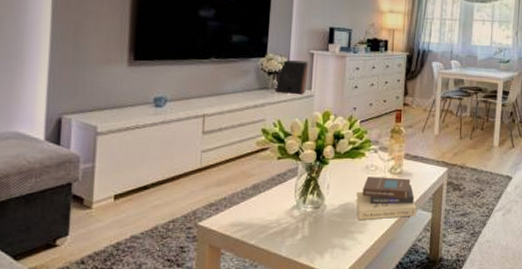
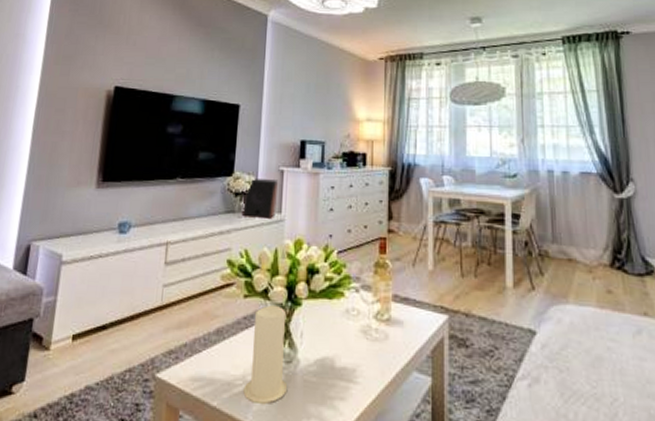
candle: none [278,164,316,240] -> present [243,304,288,404]
books: present [356,176,417,220] -> none [335,323,411,383]

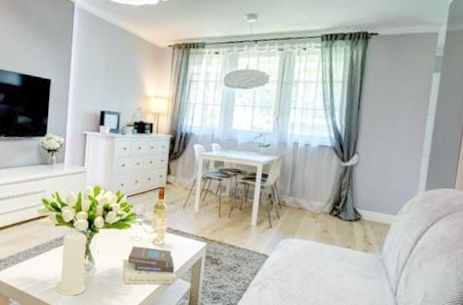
speaker: present [243,177,279,220] -> none [54,138,83,171]
books: none [335,323,411,383] -> present [122,246,177,285]

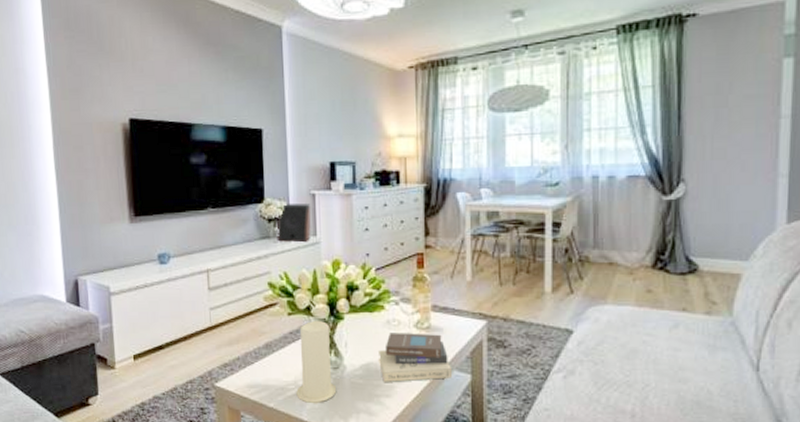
speaker: none [54,138,83,171] -> present [277,203,311,243]

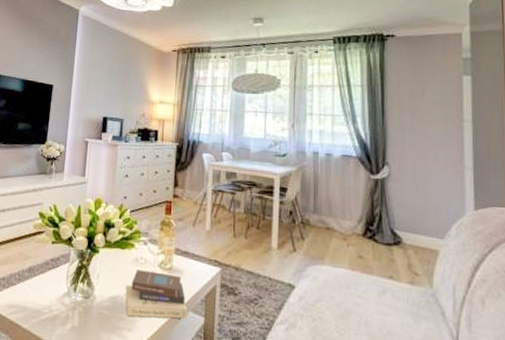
speaker: present [277,203,311,243] -> none [53,146,84,182]
candle: present [296,320,337,403] -> none [49,250,86,330]

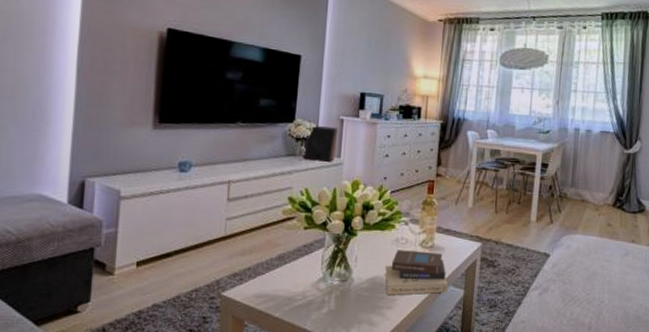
speaker: none [53,146,84,182] -> present [303,124,339,163]

